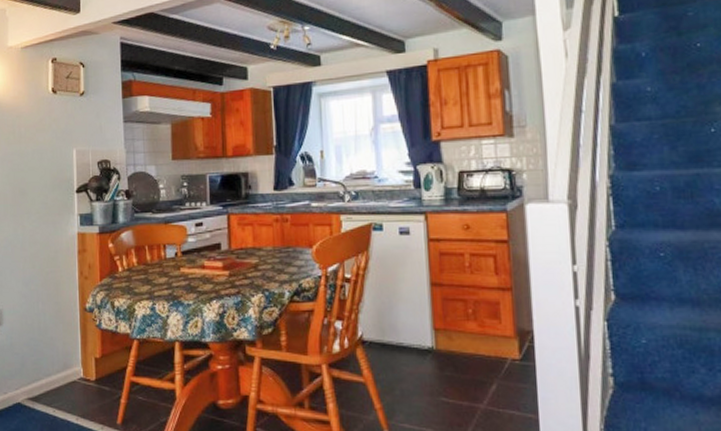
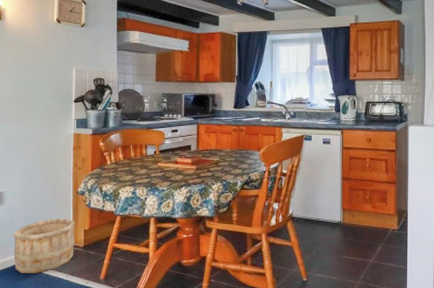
wooden bucket: none [13,343,84,414] -> present [13,219,75,273]

